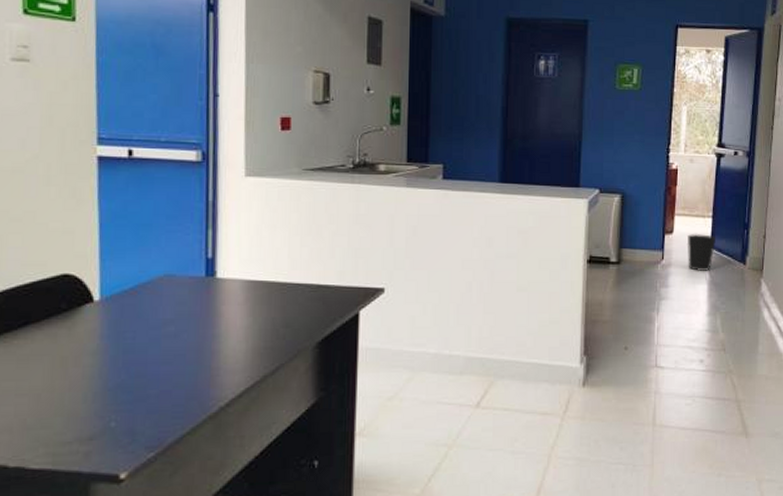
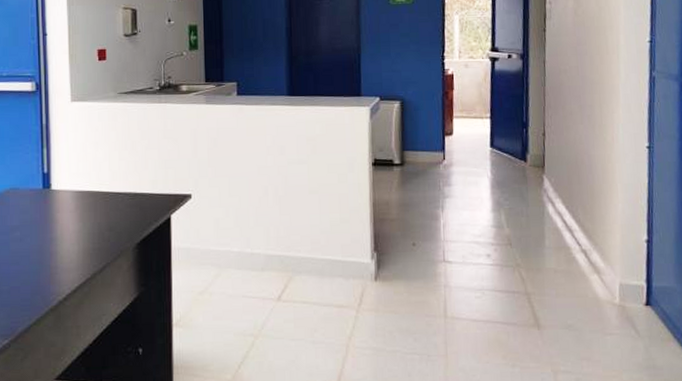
wastebasket: present [686,233,717,271] -> none [466,133,496,170]

